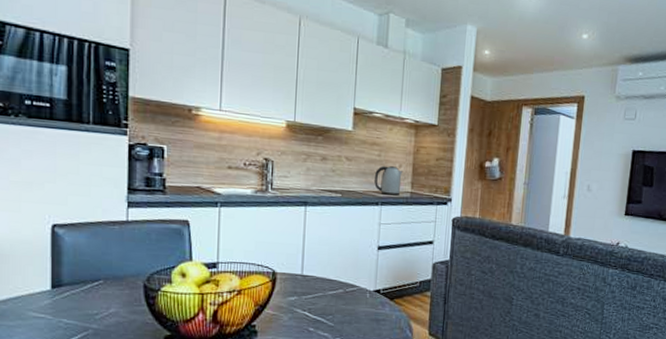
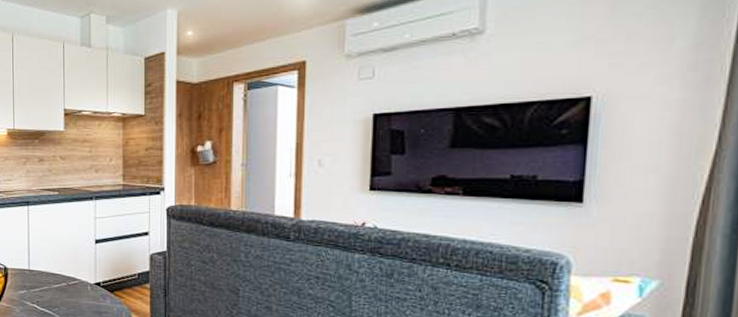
kettle: present [374,165,402,196] -> none [88,160,113,189]

